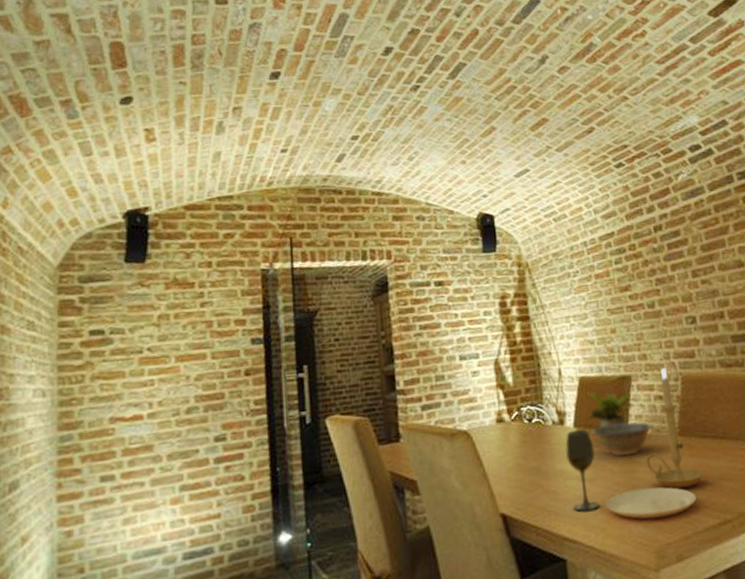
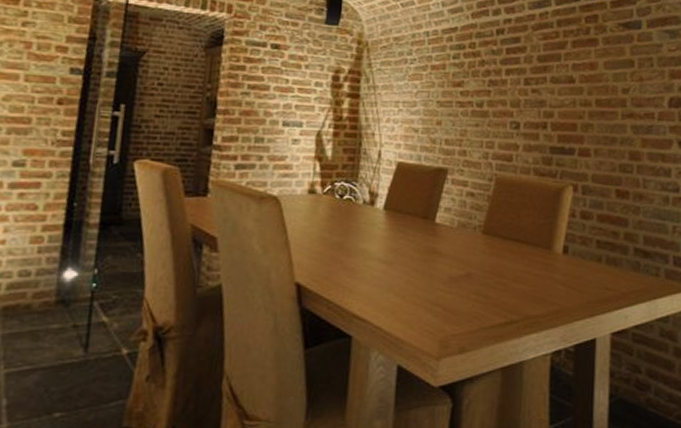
wine glass: present [565,429,601,512] -> none [368,212,400,292]
potted plant: present [586,390,633,428] -> none [397,177,445,215]
decorative bowl: present [591,421,654,457] -> none [399,212,461,245]
plate: present [604,487,697,520] -> none [399,278,489,309]
candle holder: present [645,368,704,489] -> none [446,167,499,284]

